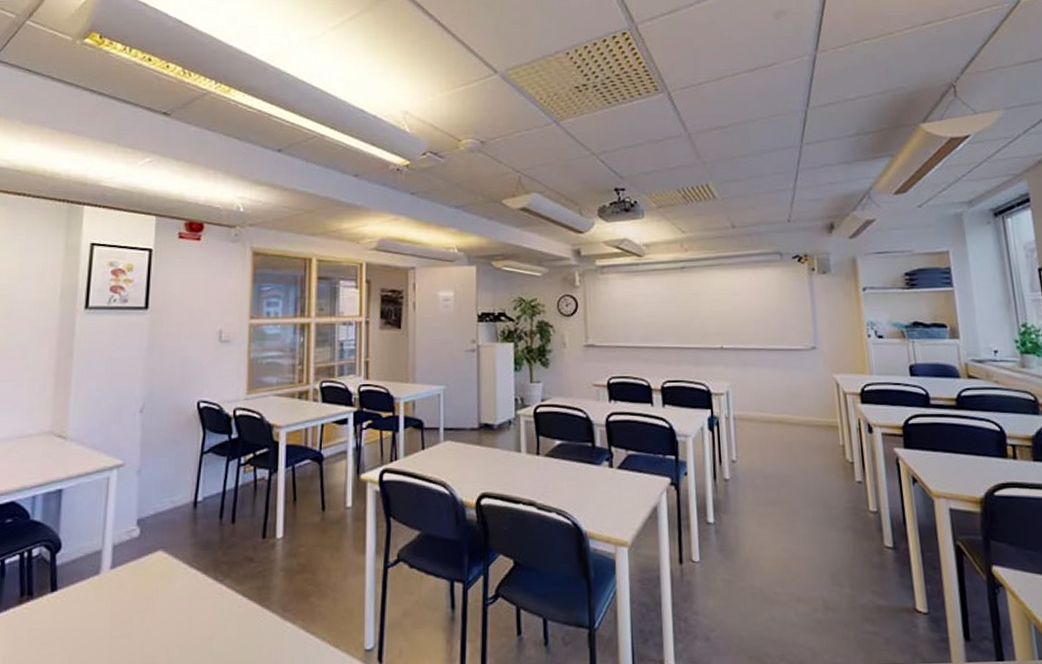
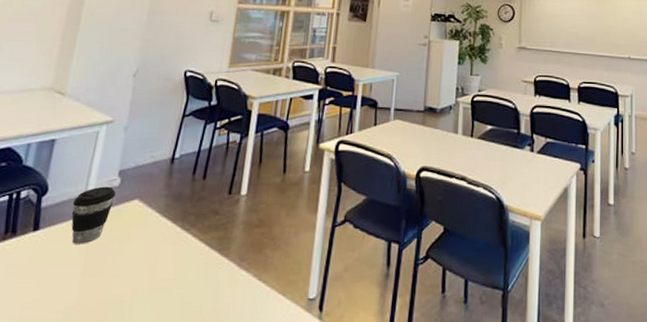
coffee cup: none [90,538,136,604] -> present [71,186,116,244]

